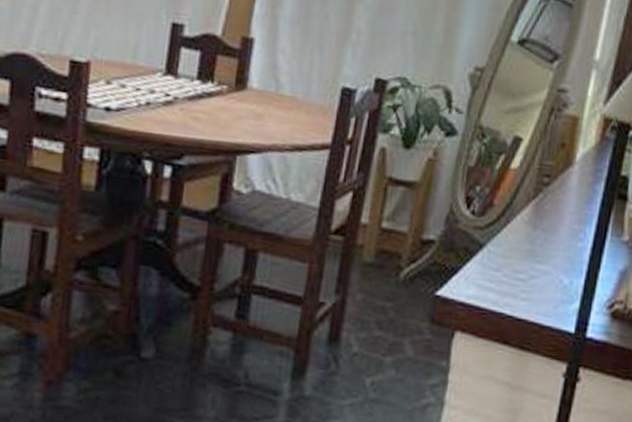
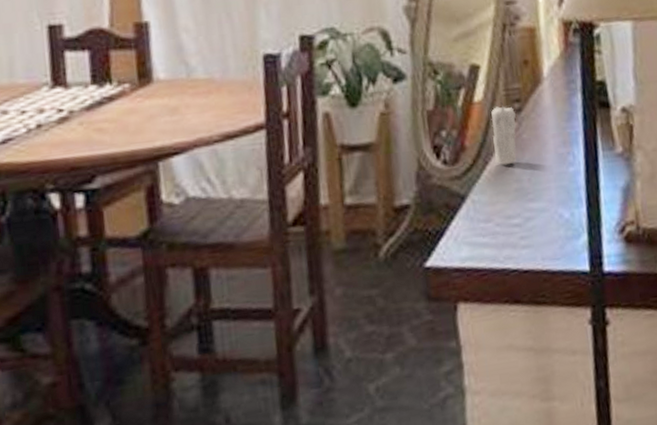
candle: none [516,174,544,228] -> present [491,102,517,166]

